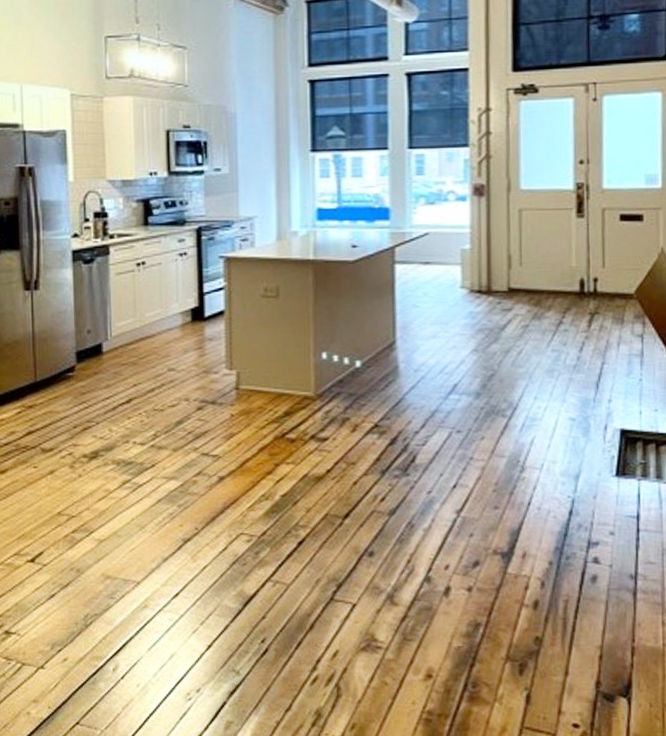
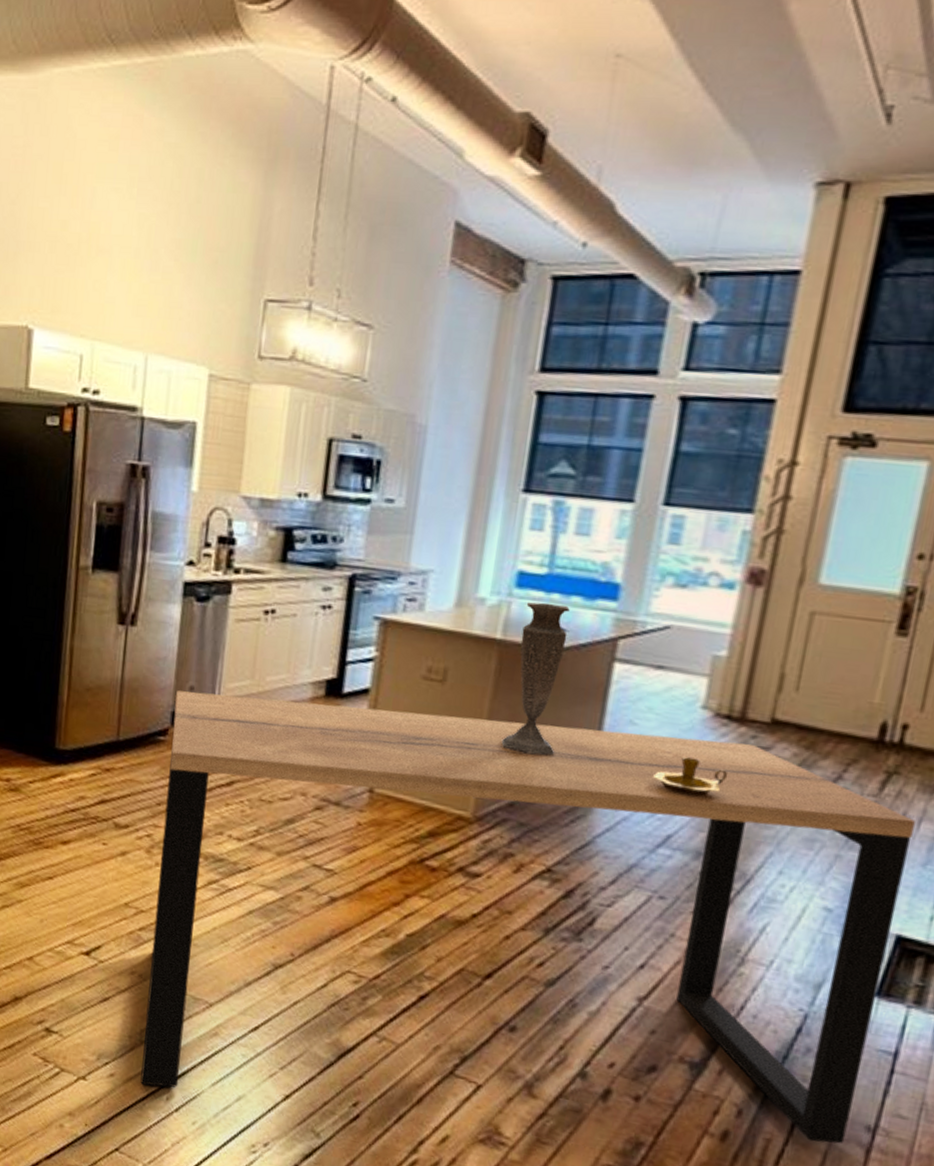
dining table: none [77,308,618,662] -> present [140,690,915,1144]
vase: none [326,228,366,341] -> present [501,602,570,756]
candlestick: none [437,325,487,353] -> present [653,757,728,797]

